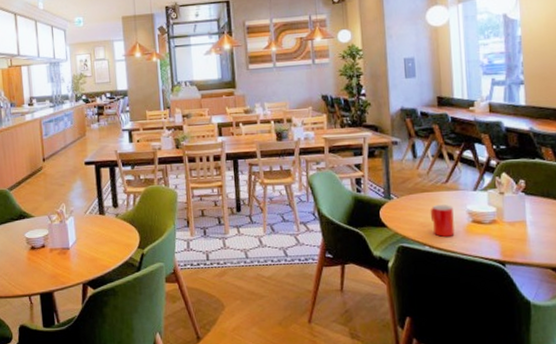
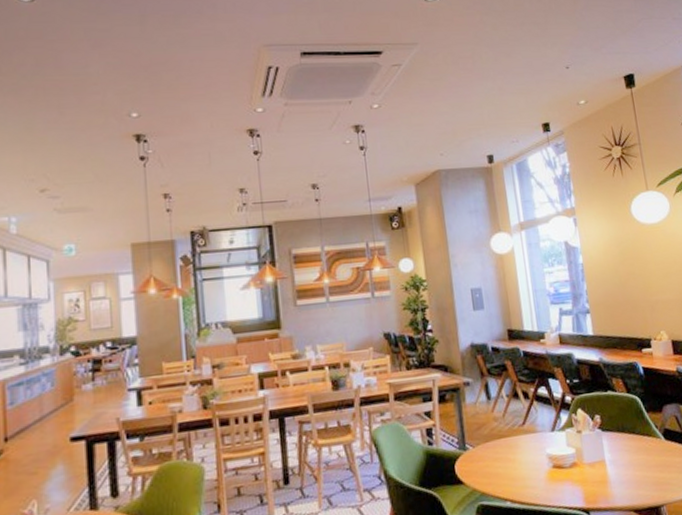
cup: present [430,204,455,237] -> none [508,450,536,489]

